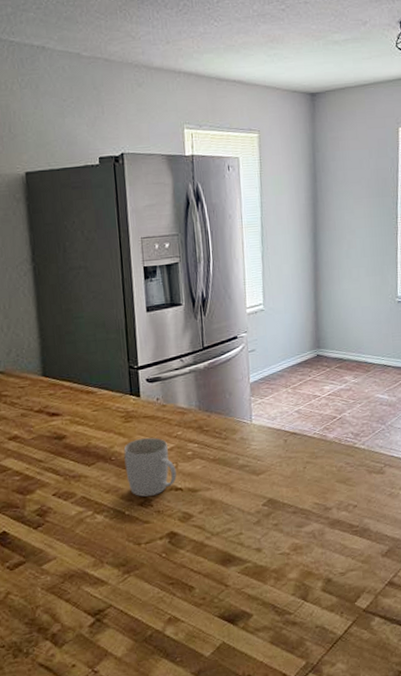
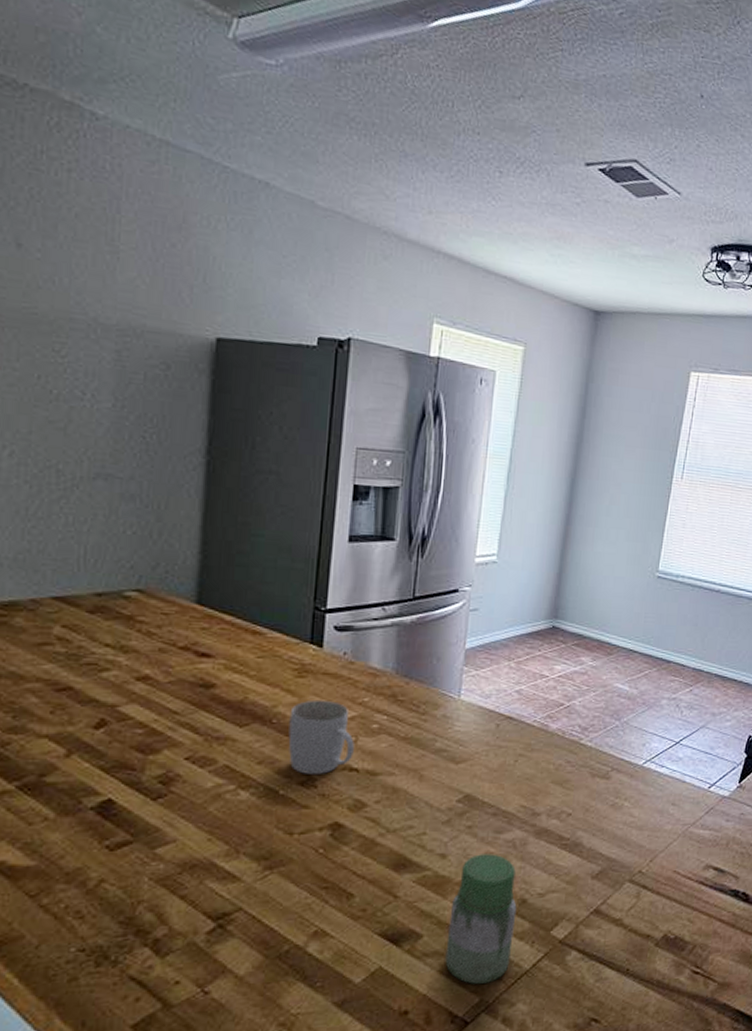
jar: none [271,544,326,651] -> present [445,854,517,984]

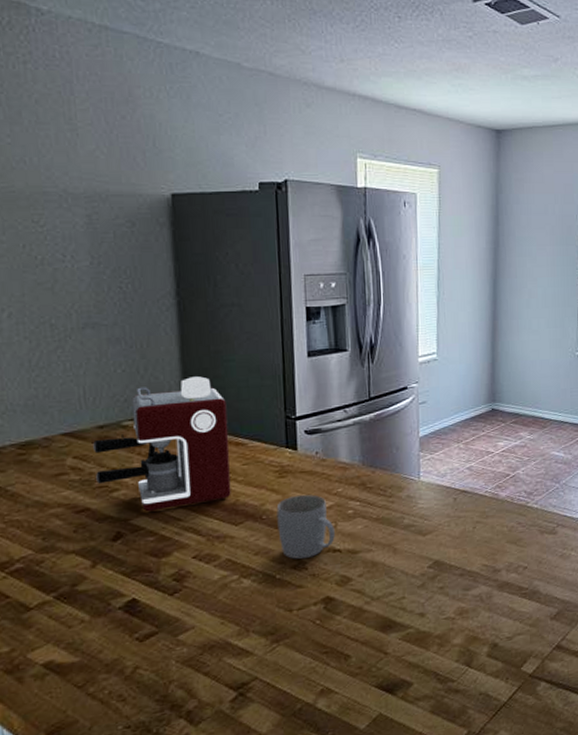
coffee maker: none [85,549,248,700] -> present [93,376,231,512]
jar: present [445,854,517,984] -> none [434,608,490,719]

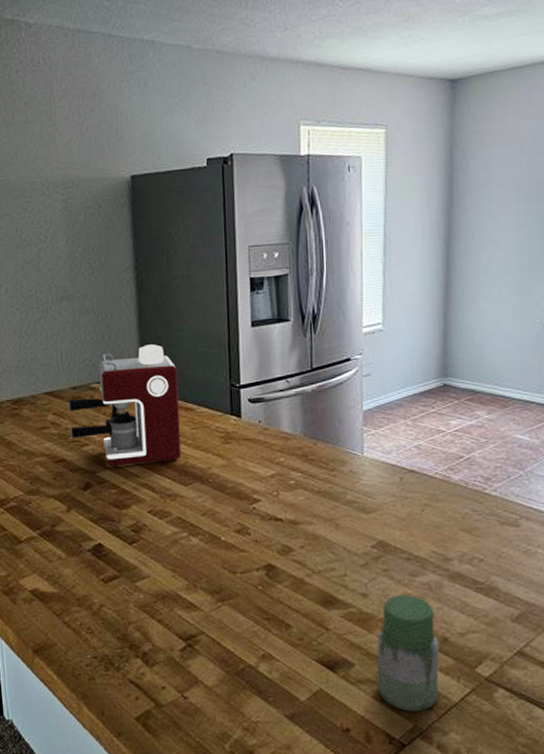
mug: present [276,494,335,560] -> none [222,461,277,525]
jar: none [434,608,490,719] -> present [377,595,440,711]

